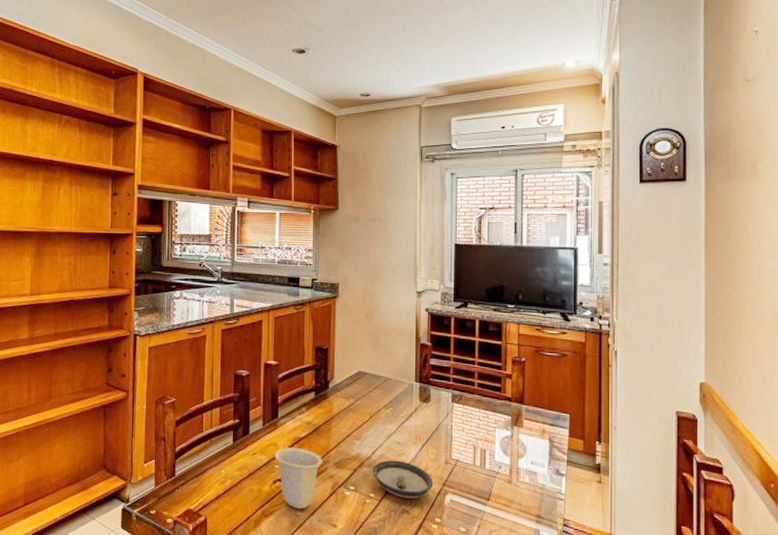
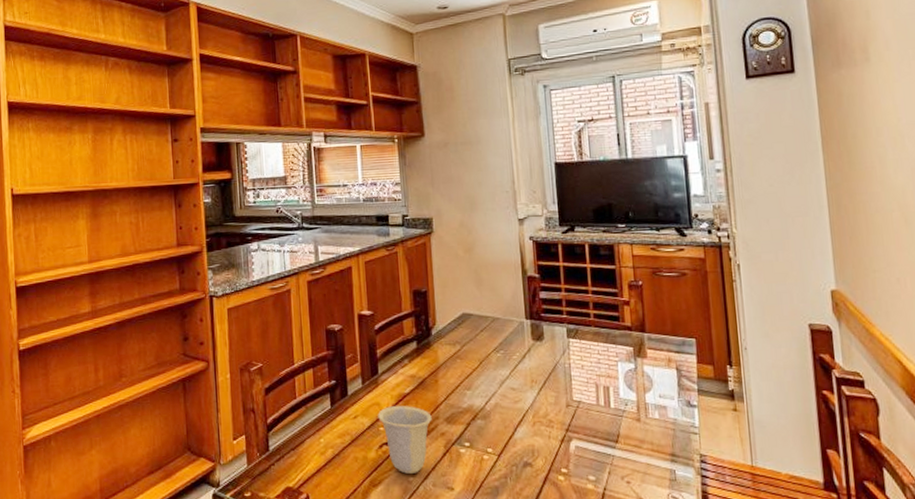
saucer: present [371,460,434,499] -> none [486,408,556,450]

